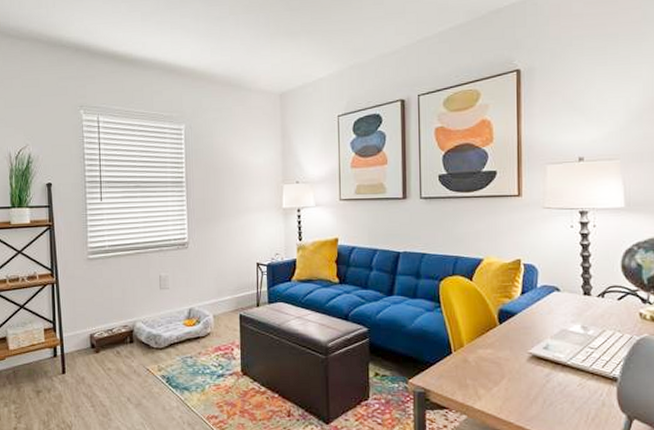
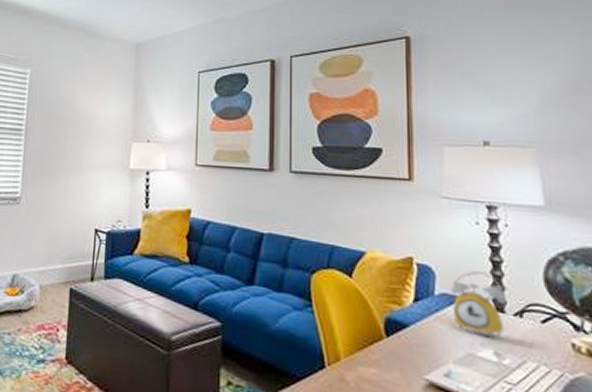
alarm clock: none [550,264,593,316] -> present [451,270,507,338]

